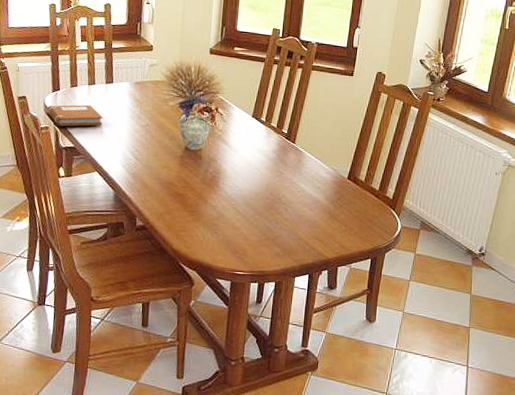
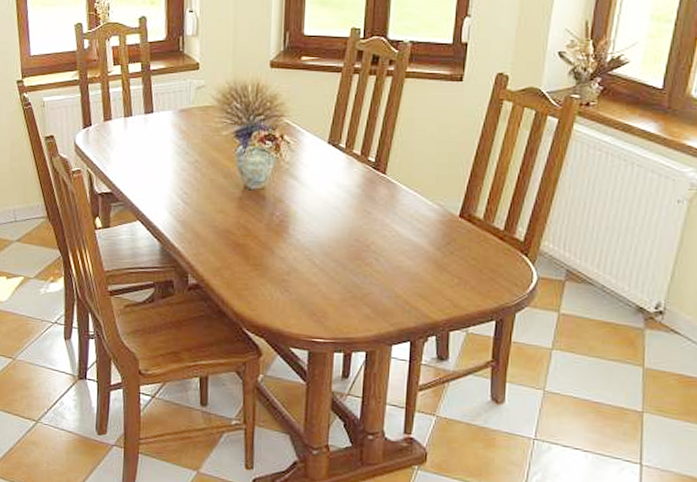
notebook: present [47,104,103,127] -> none [78,141,144,169]

